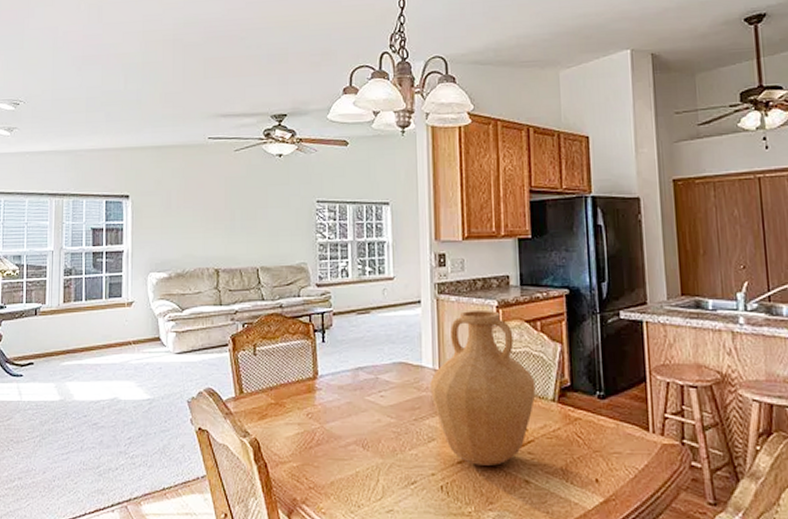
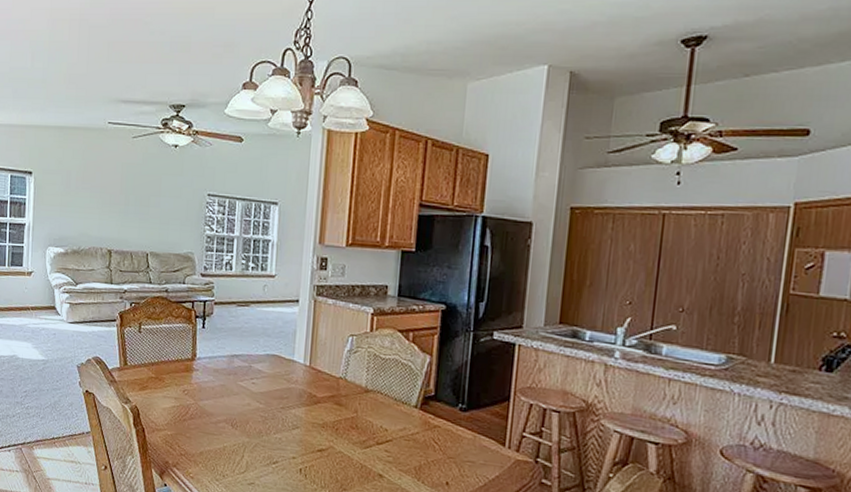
vase: present [430,311,536,466] -> none [299,314,401,458]

